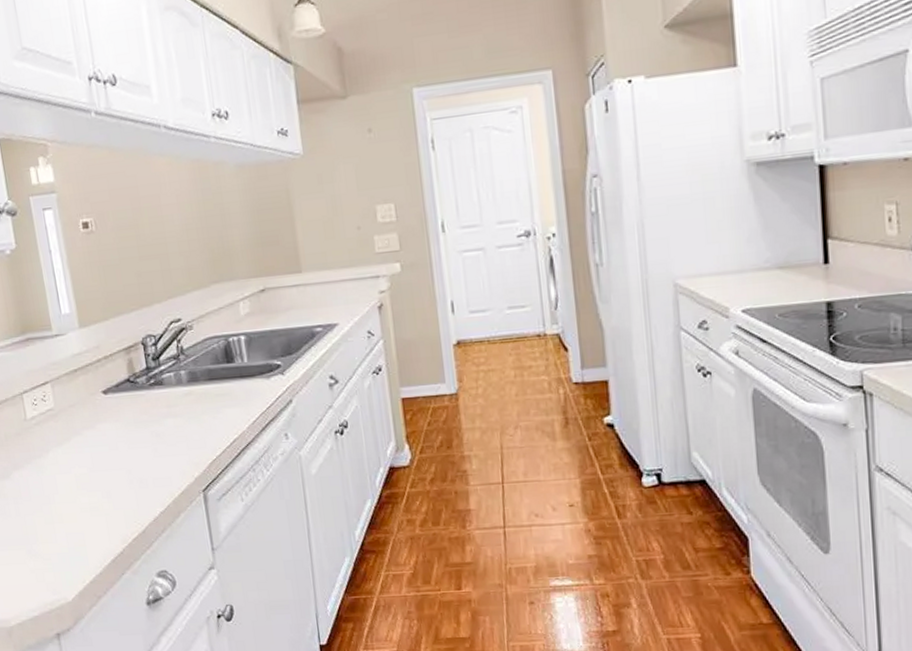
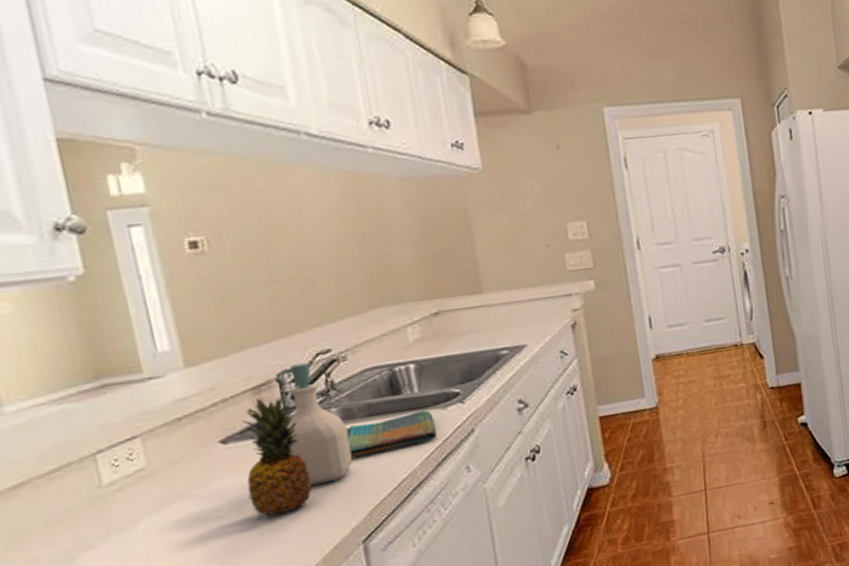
fruit: none [118,357,166,459] -> present [243,396,312,515]
soap bottle: none [141,329,196,437] -> present [275,362,353,486]
dish towel: none [191,379,262,415] -> present [345,410,437,457]

